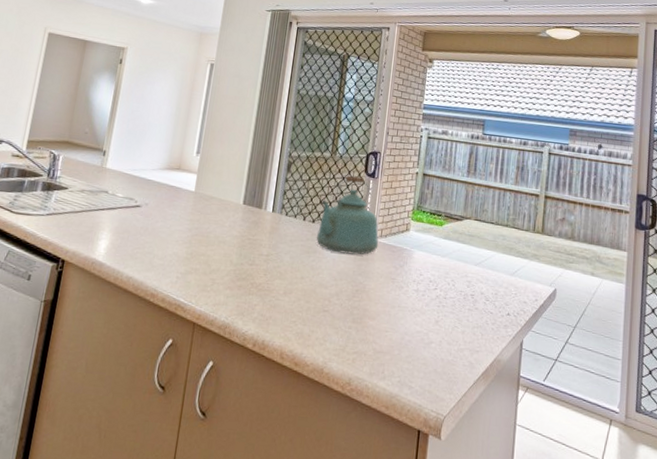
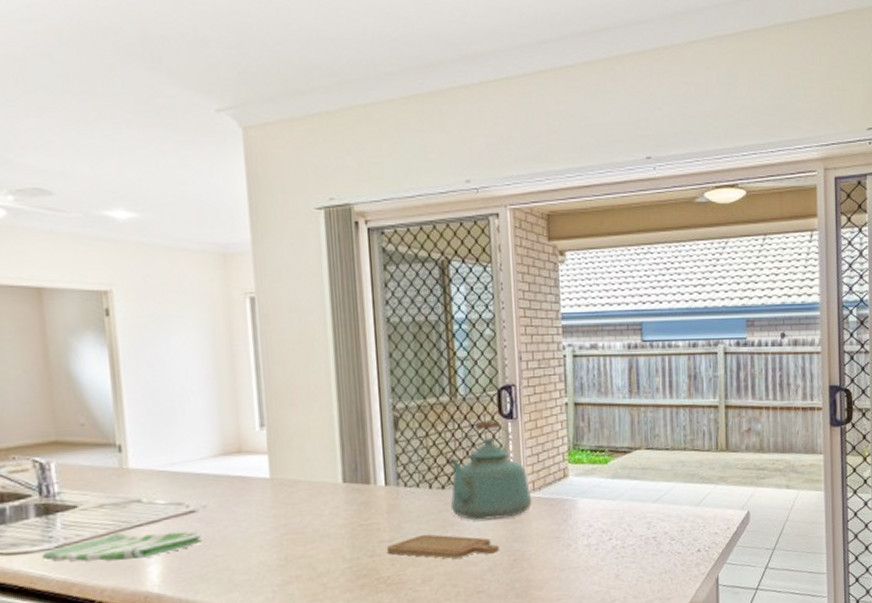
dish towel: none [36,212,140,234] -> present [41,531,203,562]
chopping board: none [262,255,347,283] -> present [386,534,499,559]

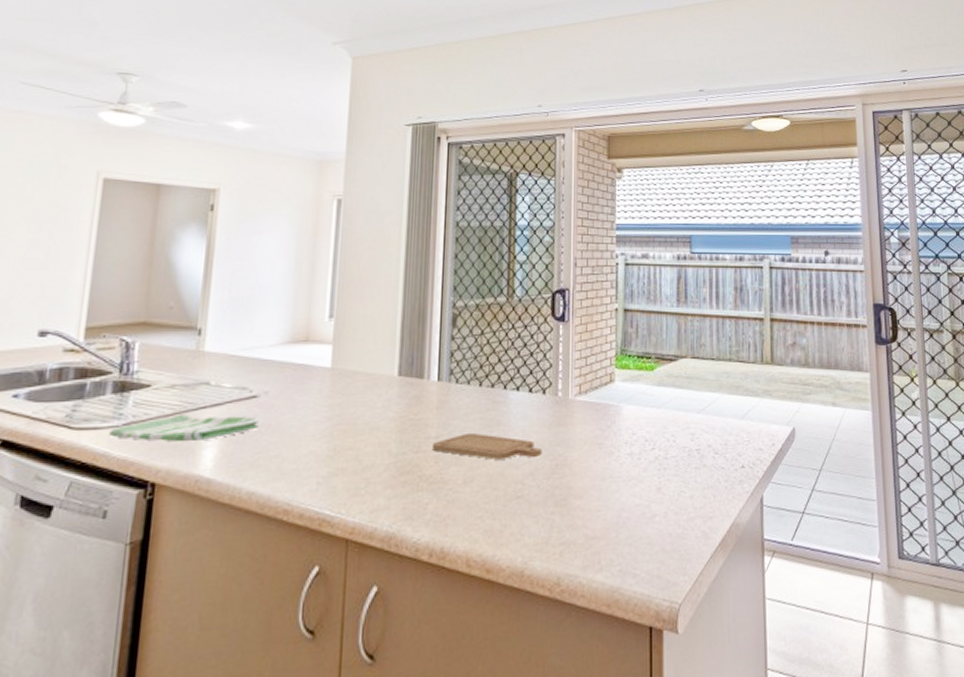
kettle: present [449,420,532,520] -> none [498,322,578,421]

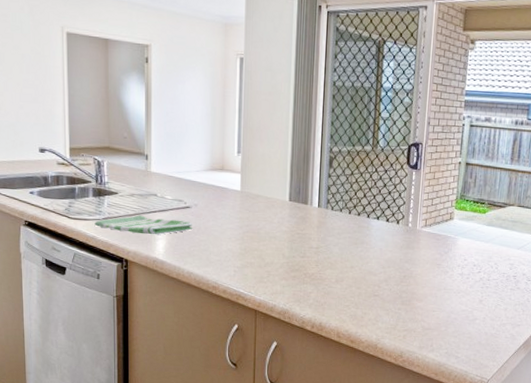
chopping board: present [431,433,542,460] -> none [313,247,394,270]

